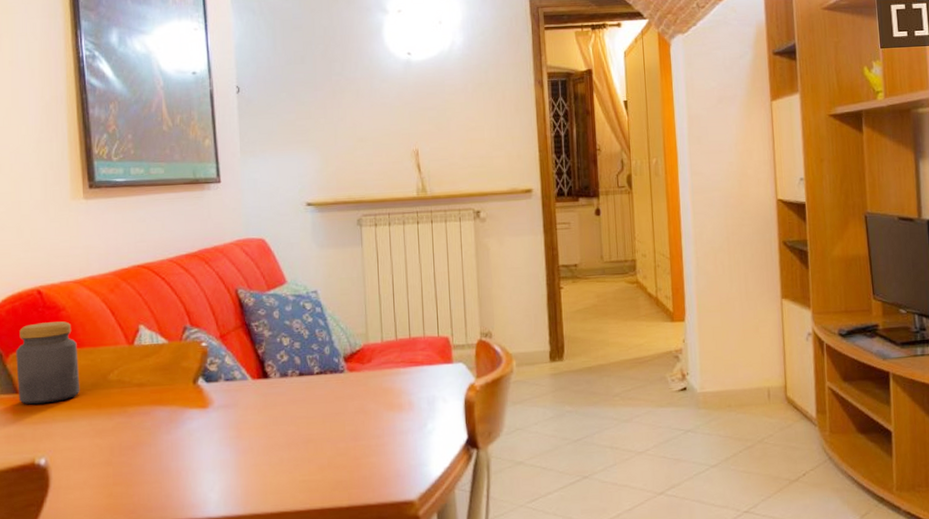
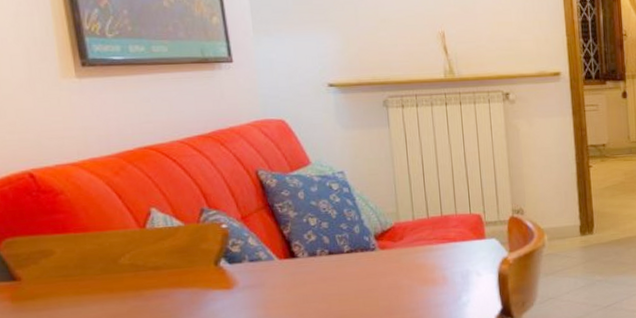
jar: present [16,321,80,405] -> none [9,205,88,292]

